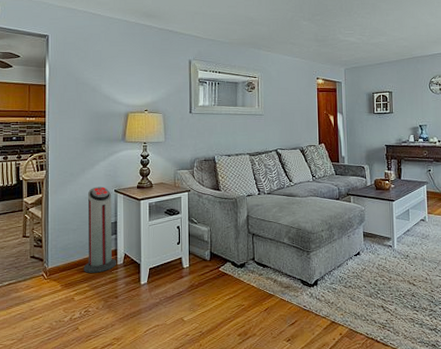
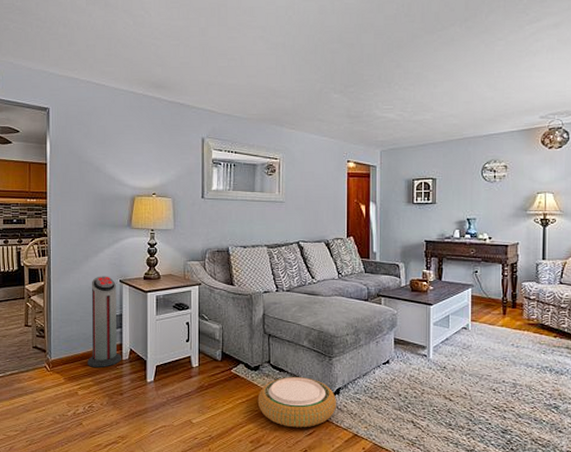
woven basket: none [244,271,315,319] -> present [257,377,336,428]

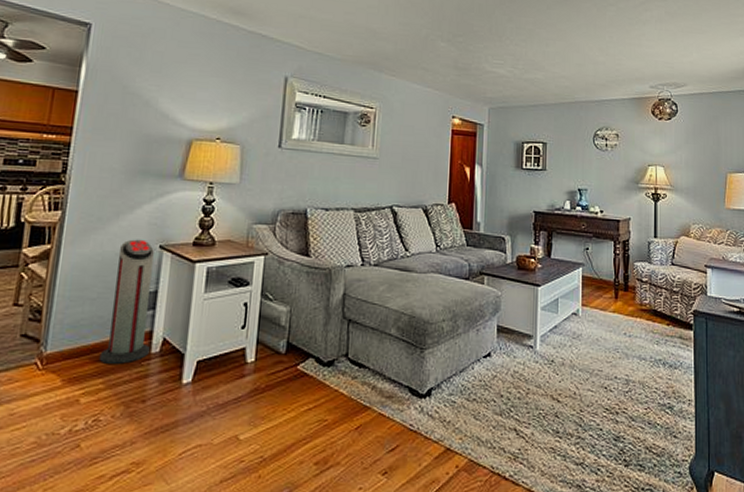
woven basket: present [257,377,336,428] -> none [328,375,427,442]

